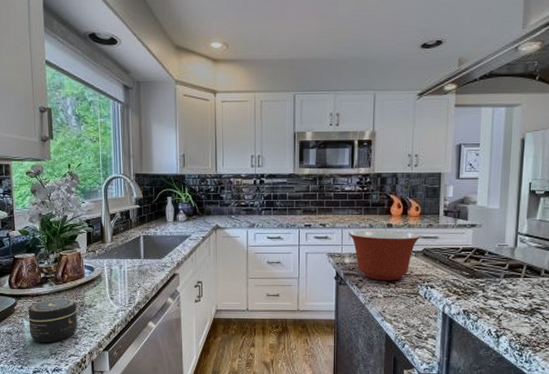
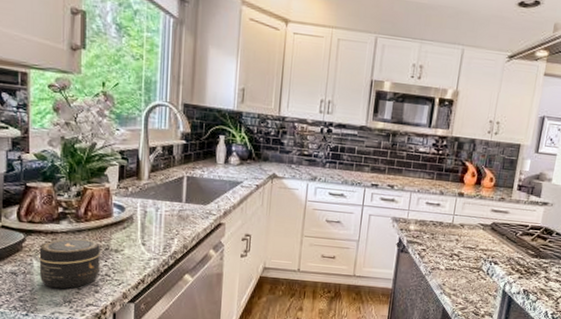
mixing bowl: present [349,229,421,281] -> none [417,196,492,253]

